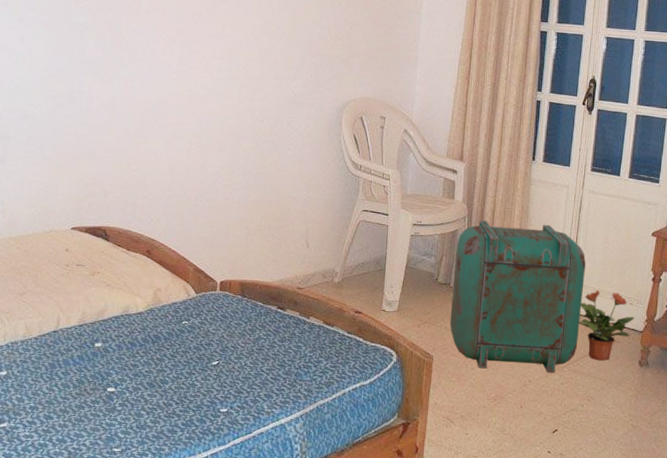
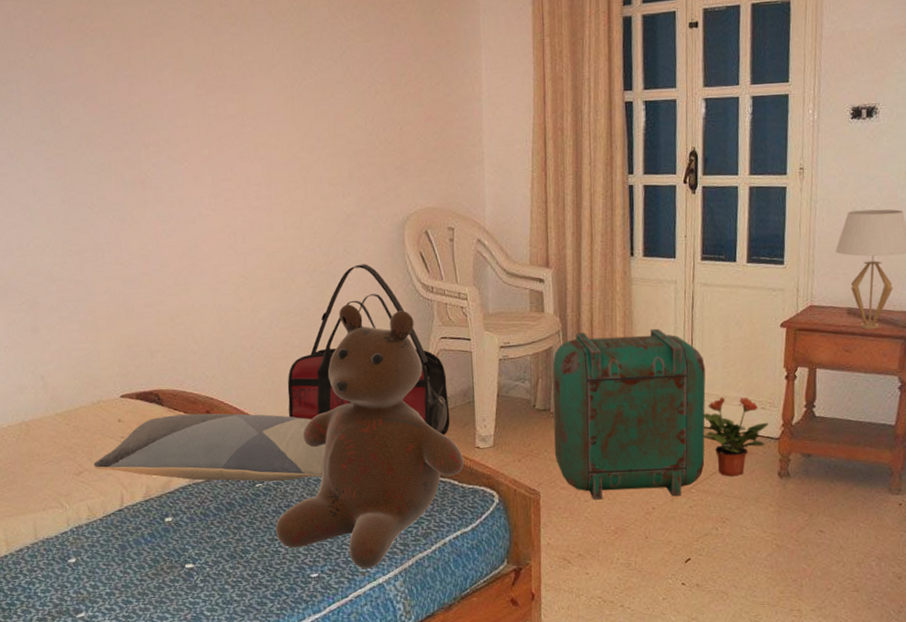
pillow: none [37,250,250,321] -> present [93,413,326,482]
teddy bear: none [194,171,370,410] -> present [275,304,464,569]
duffel bag: none [220,138,364,296] -> present [287,264,450,435]

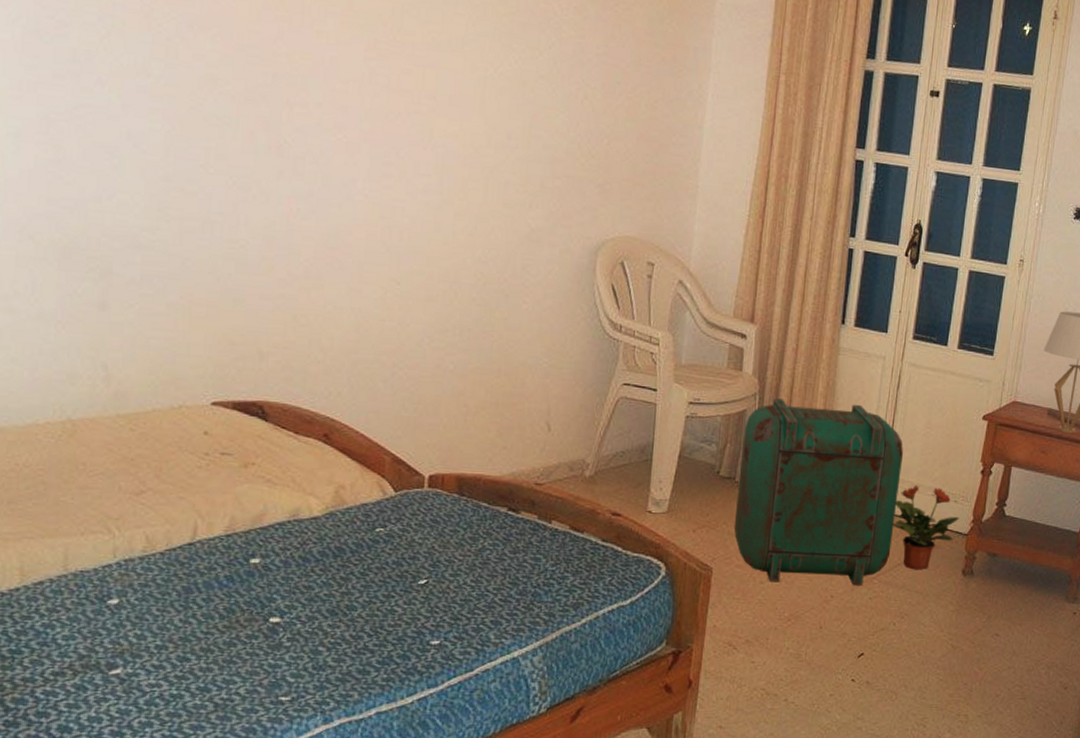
pillow: present [93,413,326,482] -> none [161,434,471,528]
teddy bear: present [275,304,464,569] -> none [393,331,632,640]
duffel bag: present [287,264,450,435] -> none [428,287,624,494]

